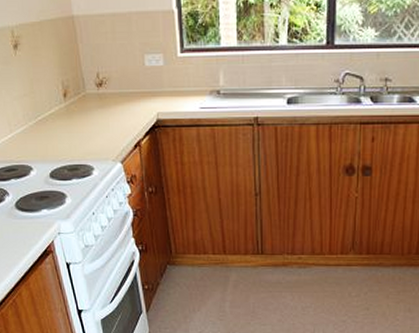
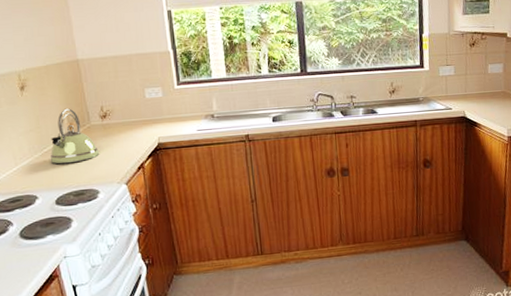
kettle: none [44,72,95,135] -> present [50,108,100,164]

